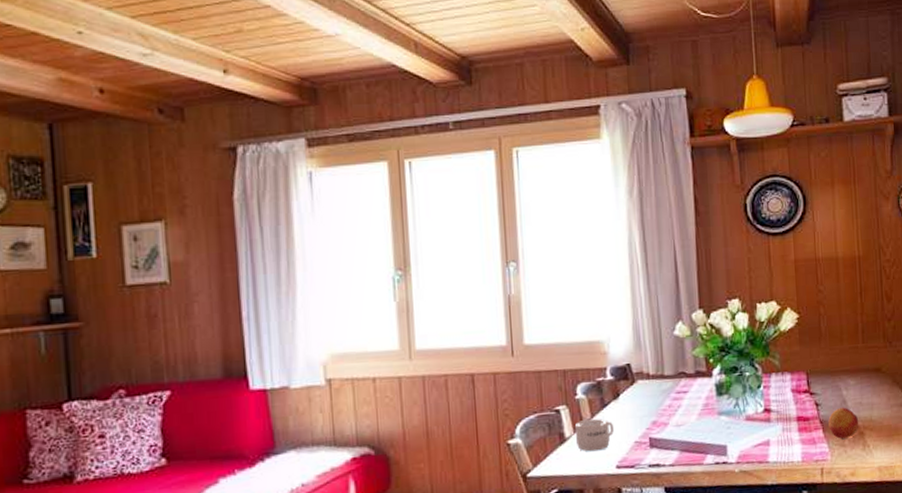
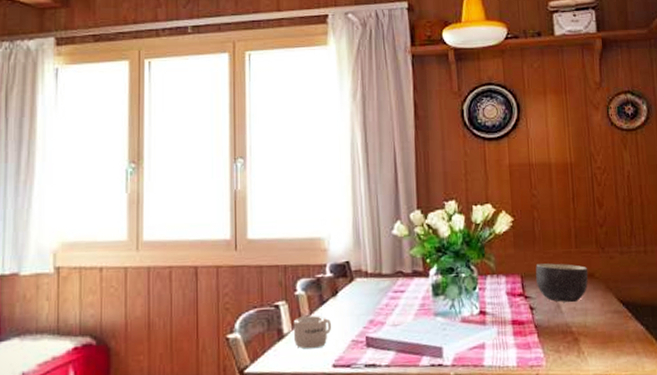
bowl: none [821,359,875,398] -> present [535,263,589,303]
fruit: present [828,407,859,439] -> none [543,312,574,345]

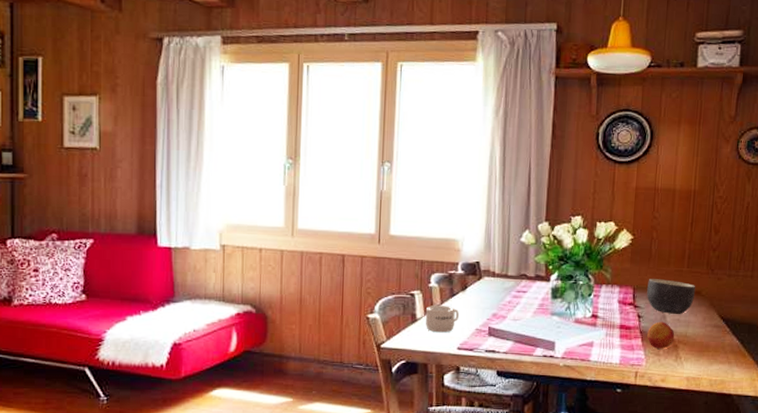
fruit: none [543,312,574,345] -> present [647,321,675,349]

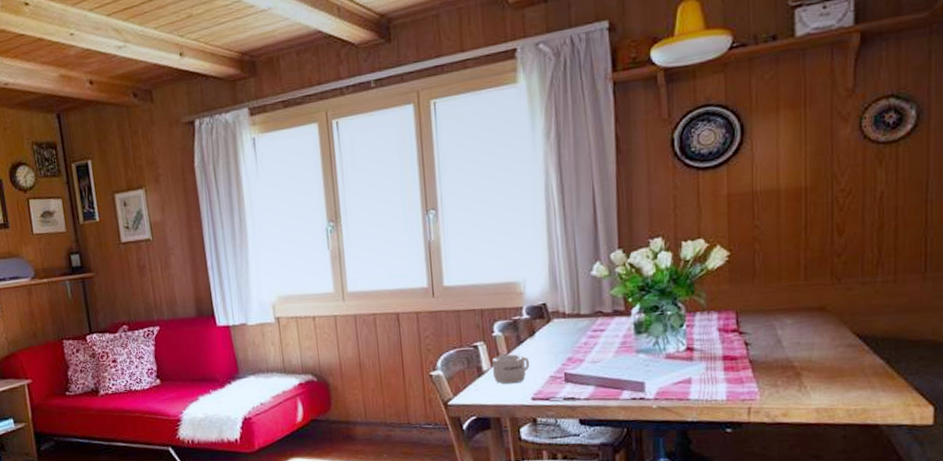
bowl: present [647,279,696,315] -> none [754,297,819,338]
fruit: present [647,321,675,349] -> none [759,347,795,379]

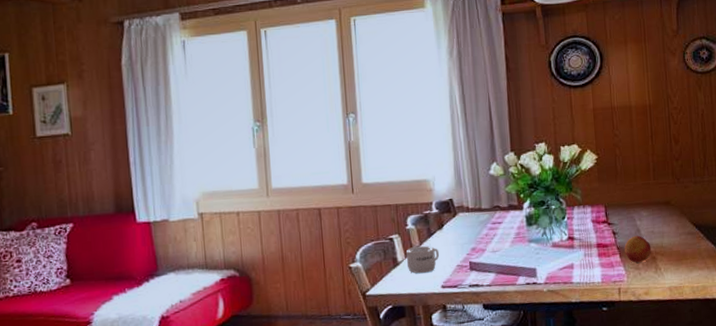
fruit: none [759,347,795,379] -> present [624,235,652,263]

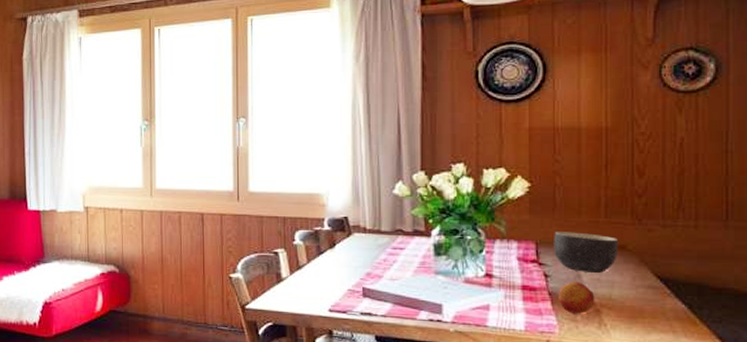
mug: present [405,246,440,274] -> none [291,264,329,294]
bowl: none [618,194,665,227] -> present [554,232,619,274]

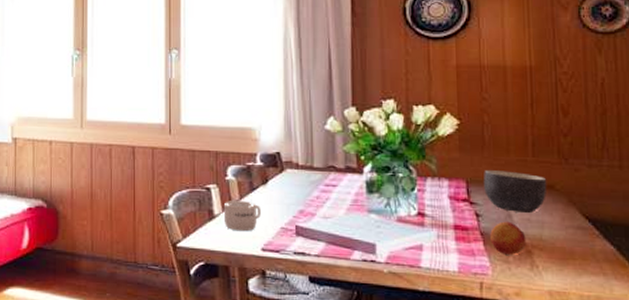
mug: none [291,264,329,294] -> present [223,201,262,232]

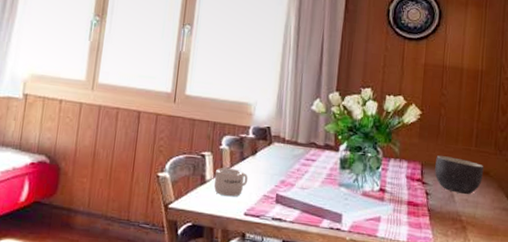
fruit: present [490,221,527,255] -> none [435,200,463,229]

